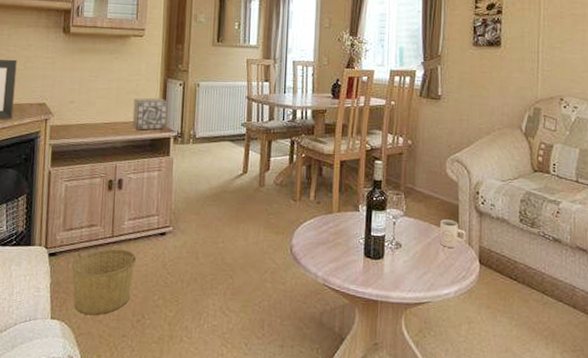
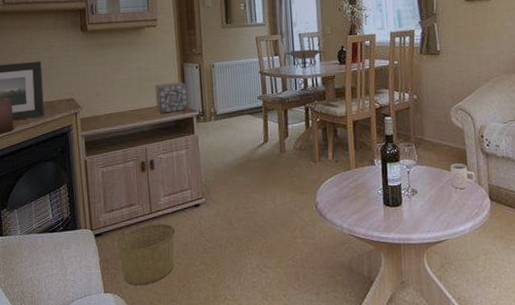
decorative bowl: none [275,78,318,99] -> present [284,49,324,69]

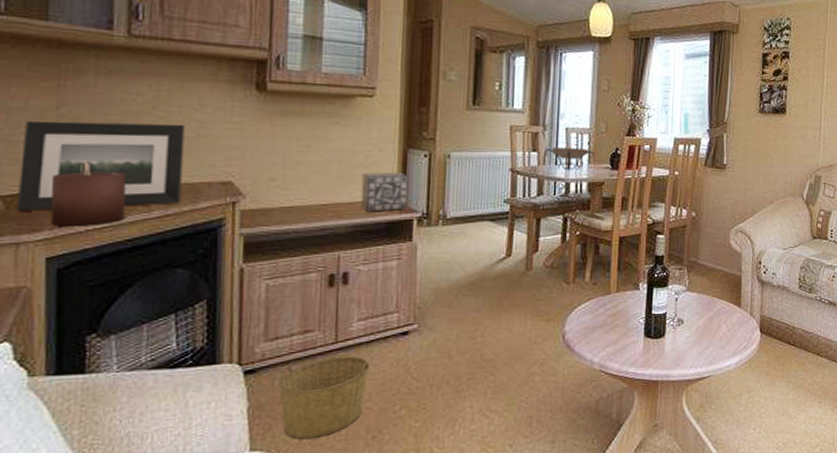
mug: present [450,164,476,189] -> none [721,292,748,319]

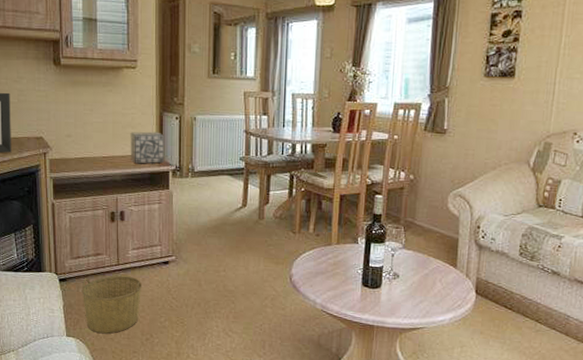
decorative bowl: present [544,148,594,171] -> none [273,112,318,133]

